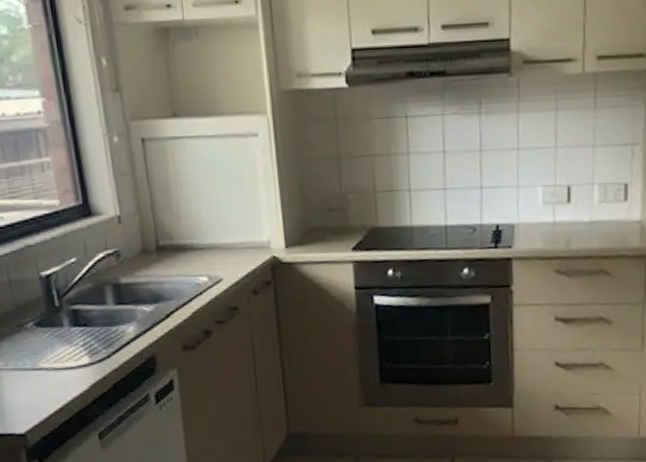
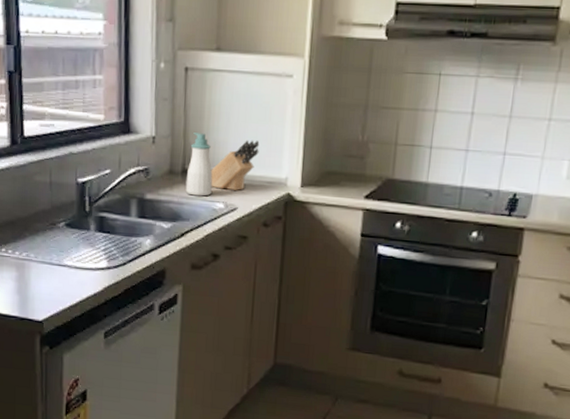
soap bottle: none [161,205,192,273] -> present [185,133,213,197]
knife block: none [187,206,236,262] -> present [210,140,260,190]

